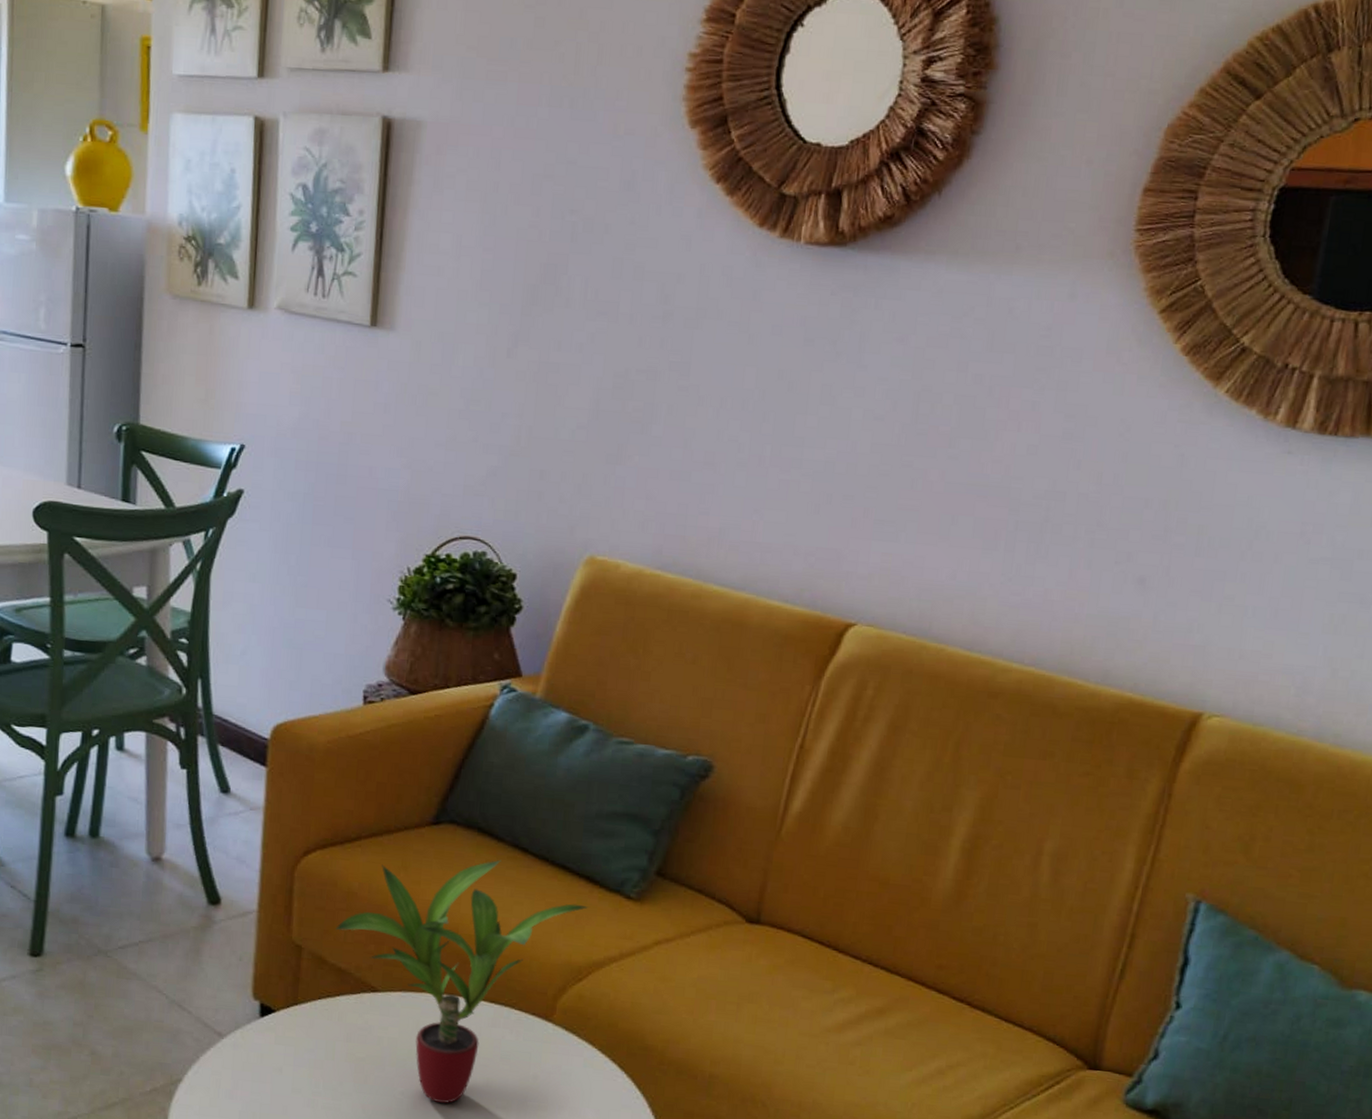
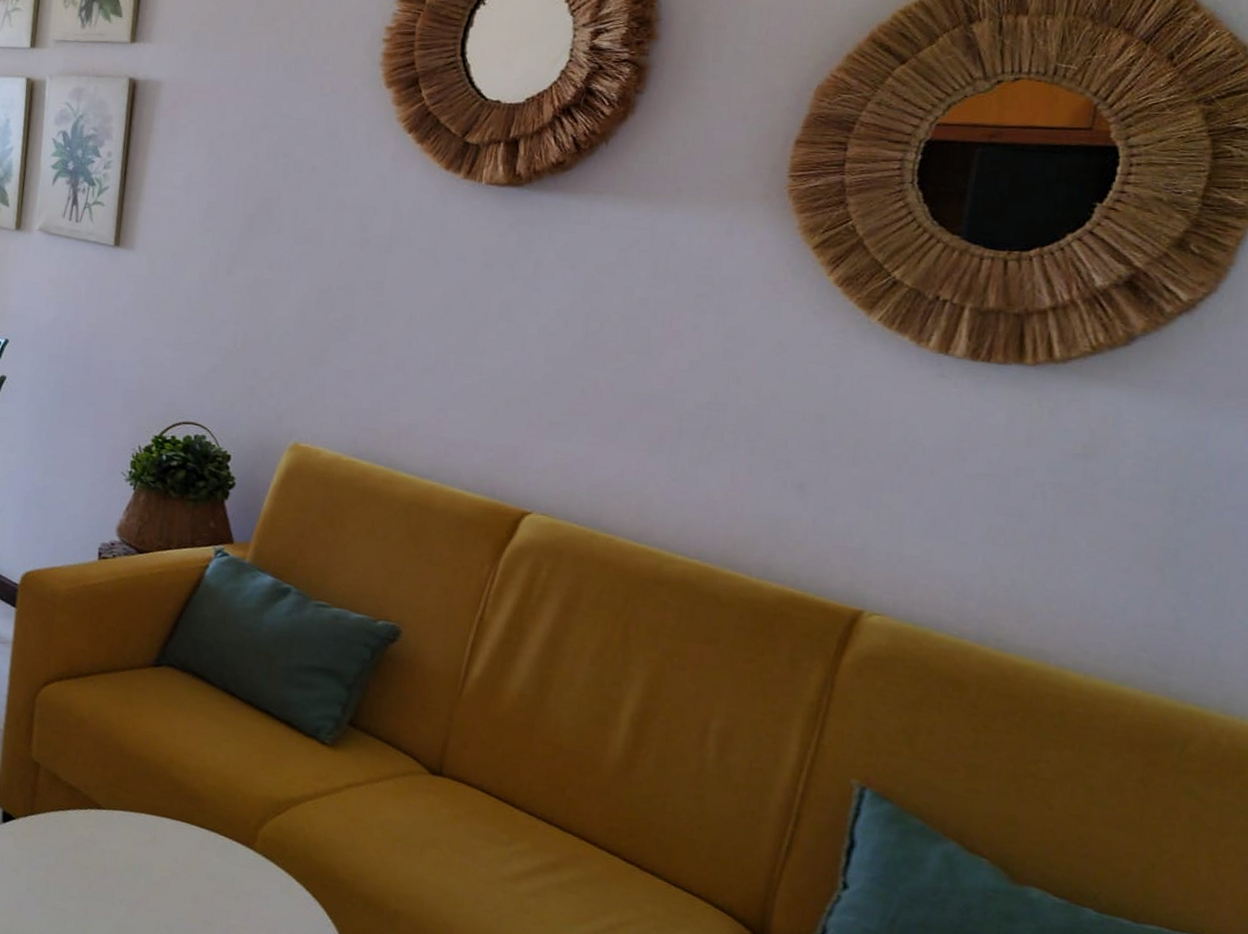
potted plant: present [335,860,588,1103] -> none [68,698,287,914]

